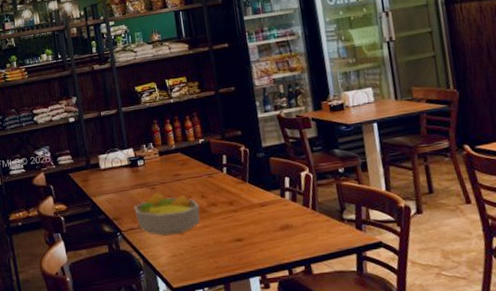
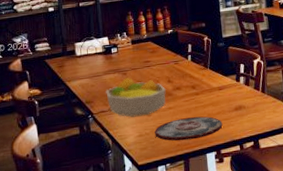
plate: none [189,236,267,263] -> present [155,116,223,141]

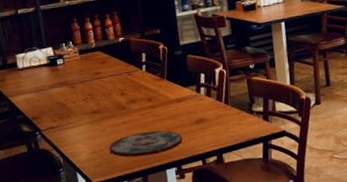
fruit bowl: present [106,77,167,117] -> none [53,90,121,133]

